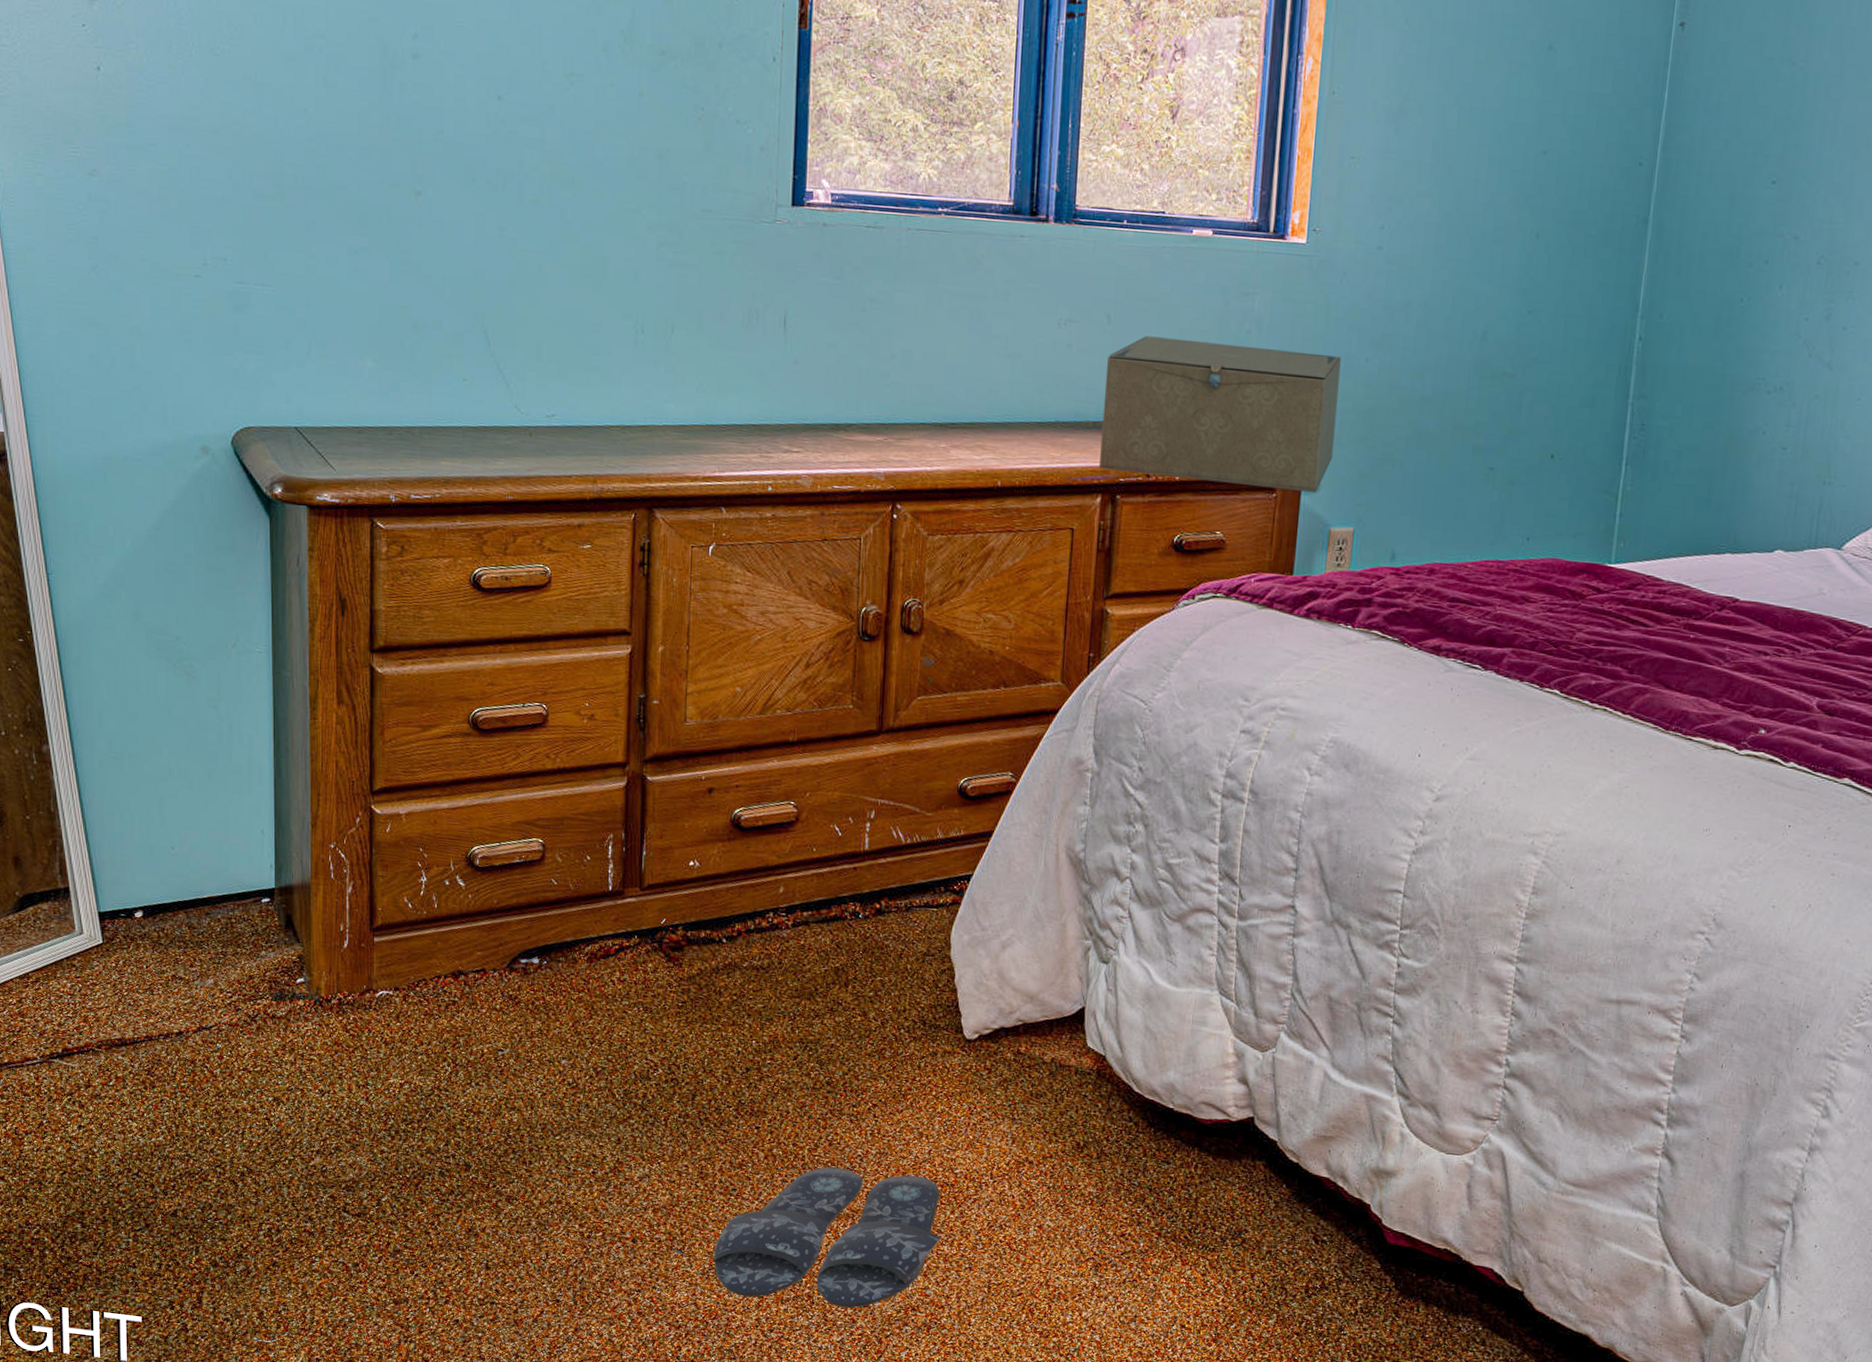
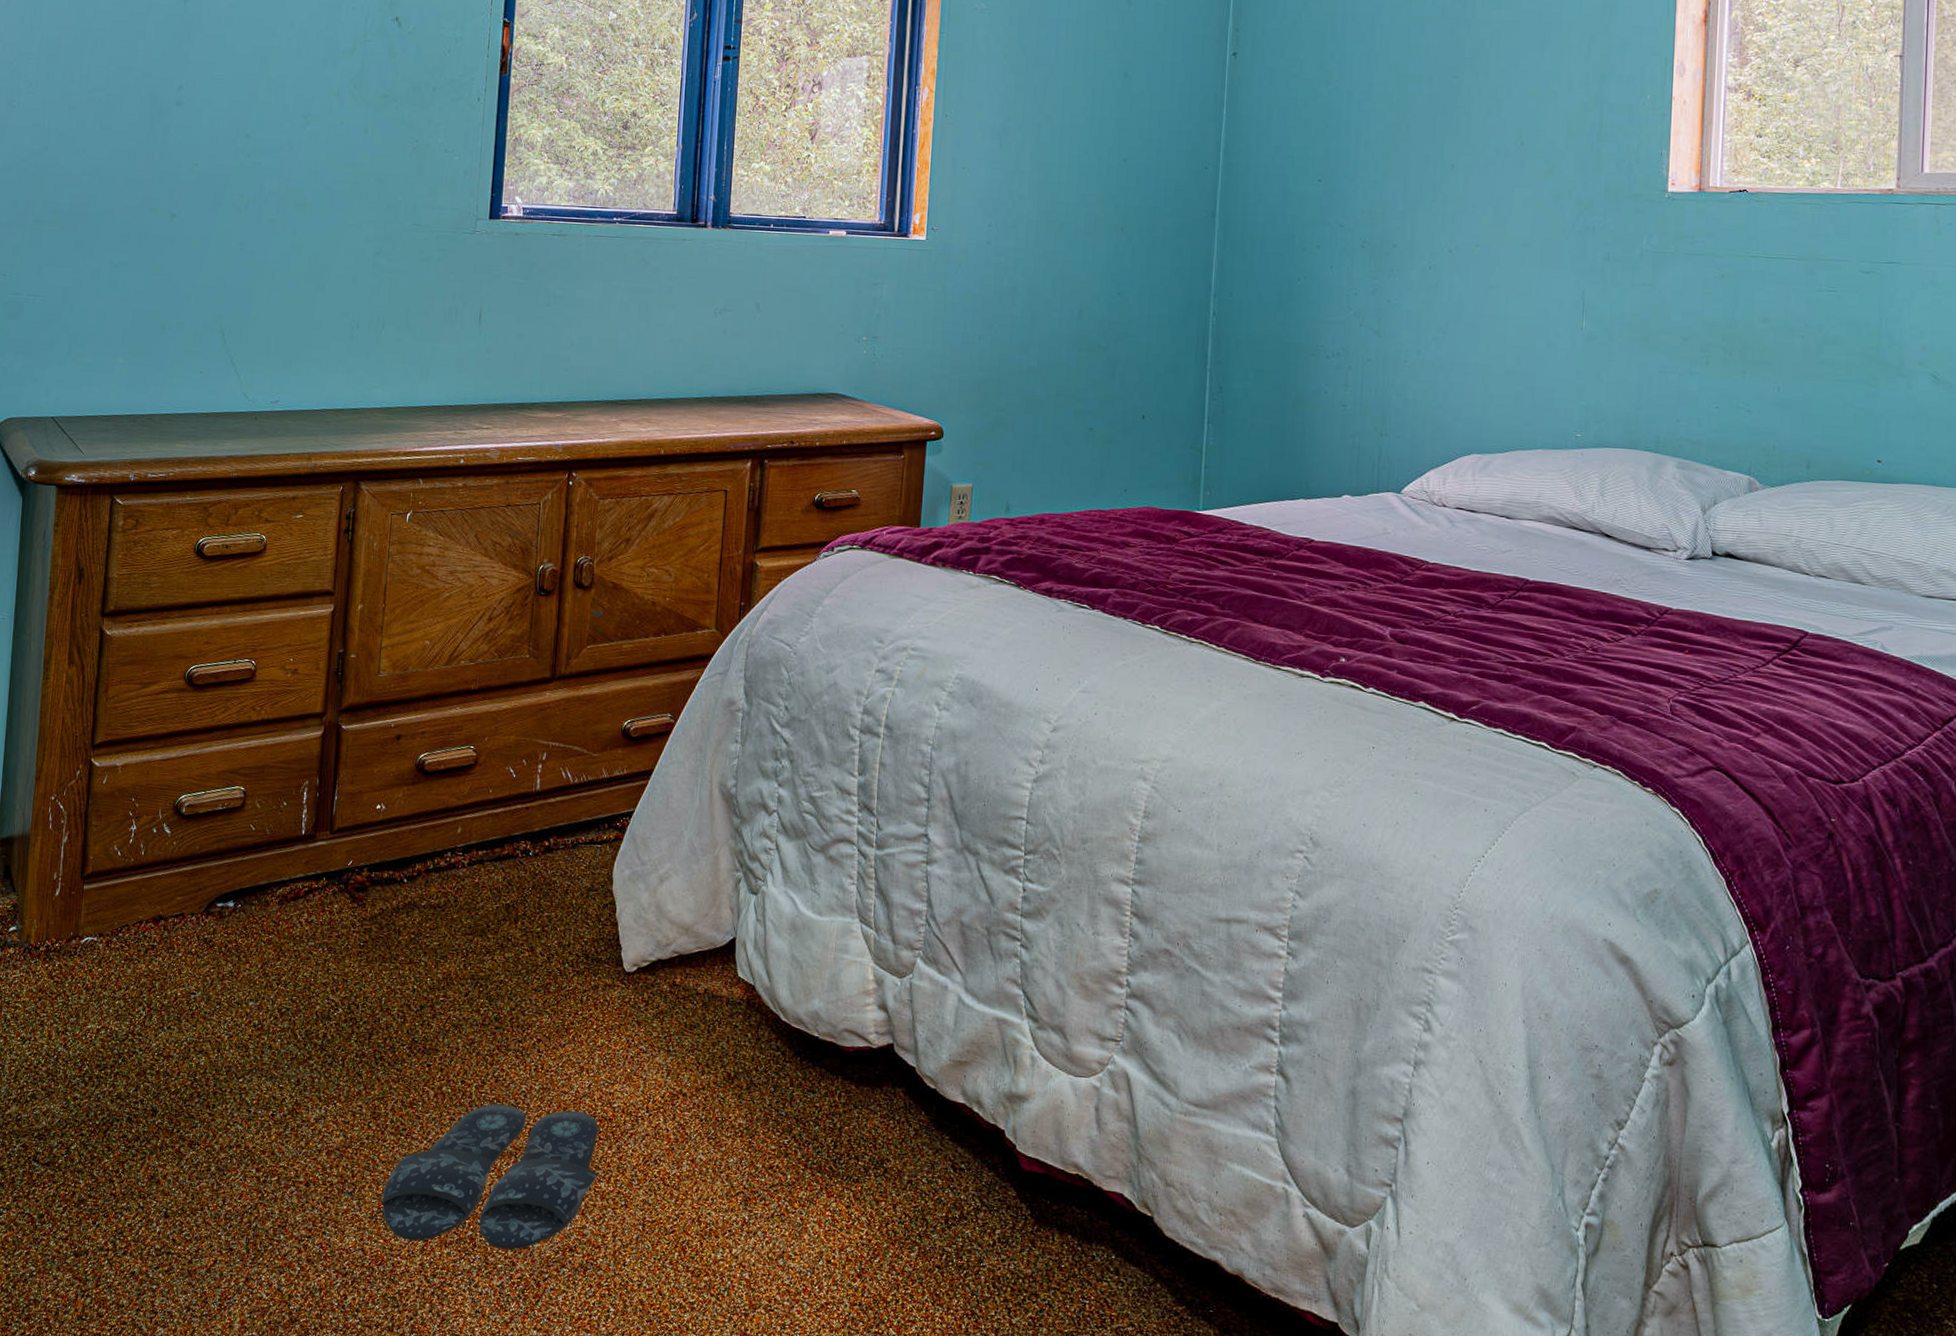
decorative box: present [1099,336,1341,494] -> none [750,321,958,455]

